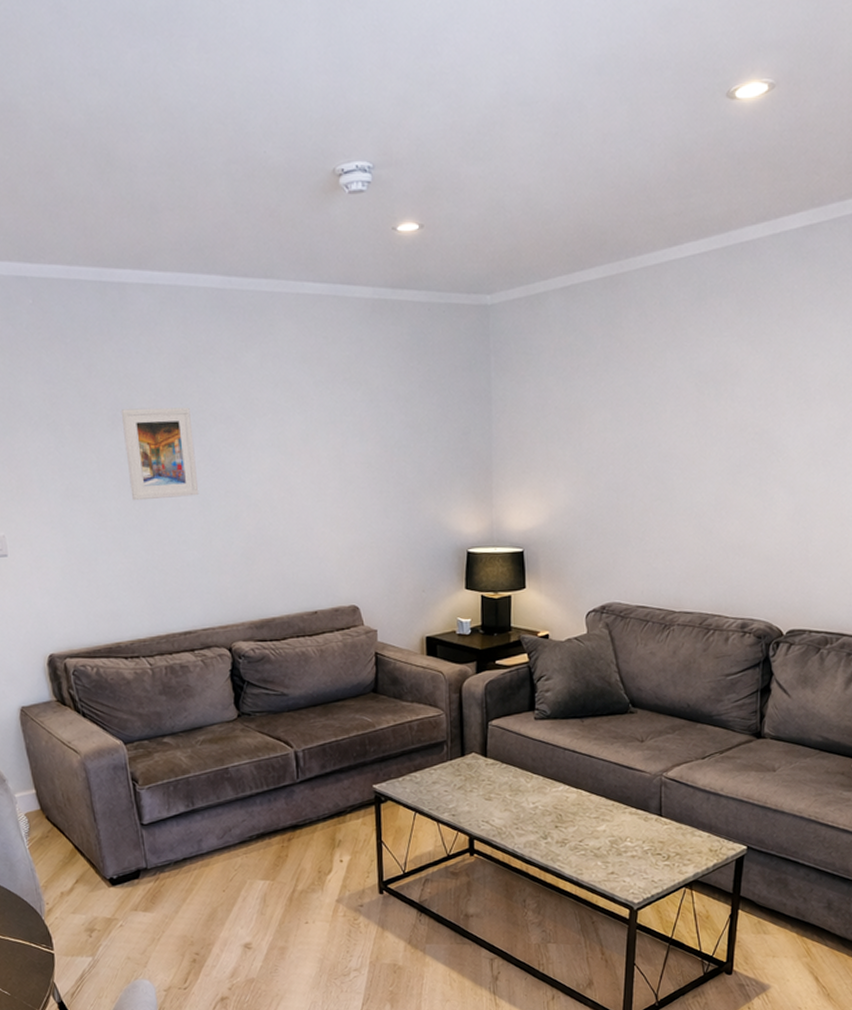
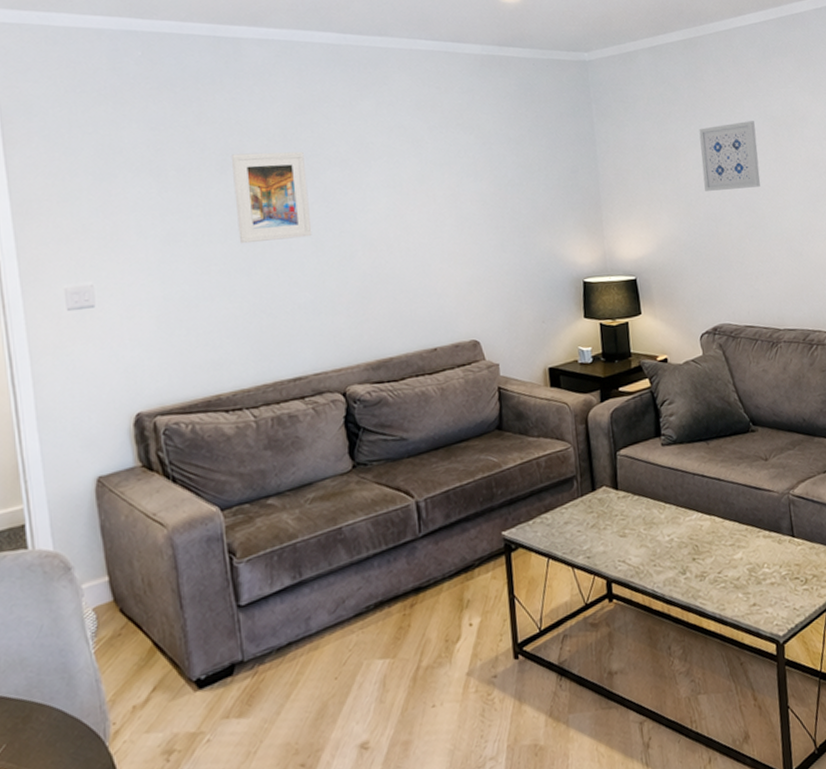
wall art: none [609,376,676,458] -> present [699,121,760,191]

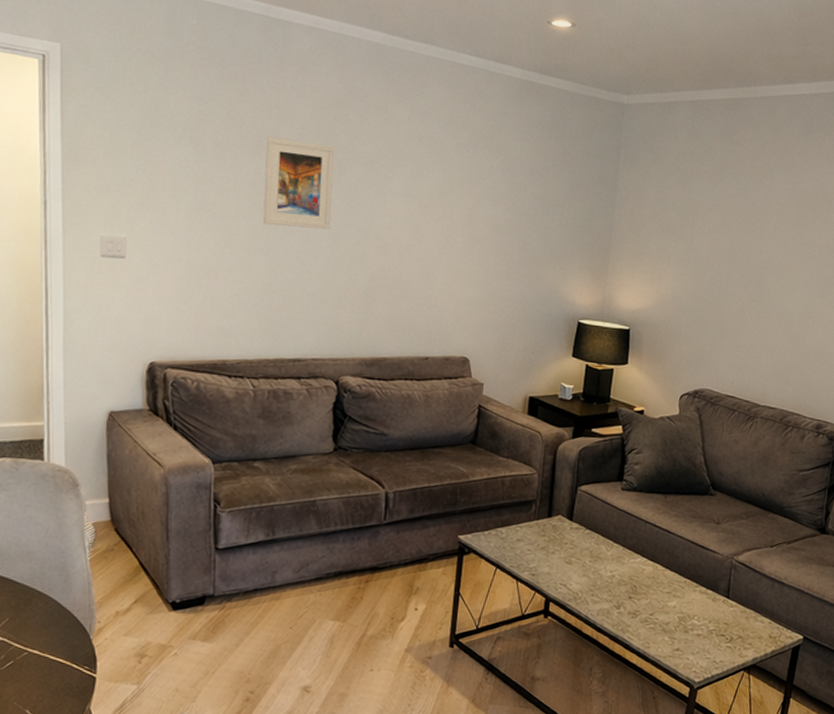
wall art: present [699,121,760,191] -> none [716,193,781,263]

